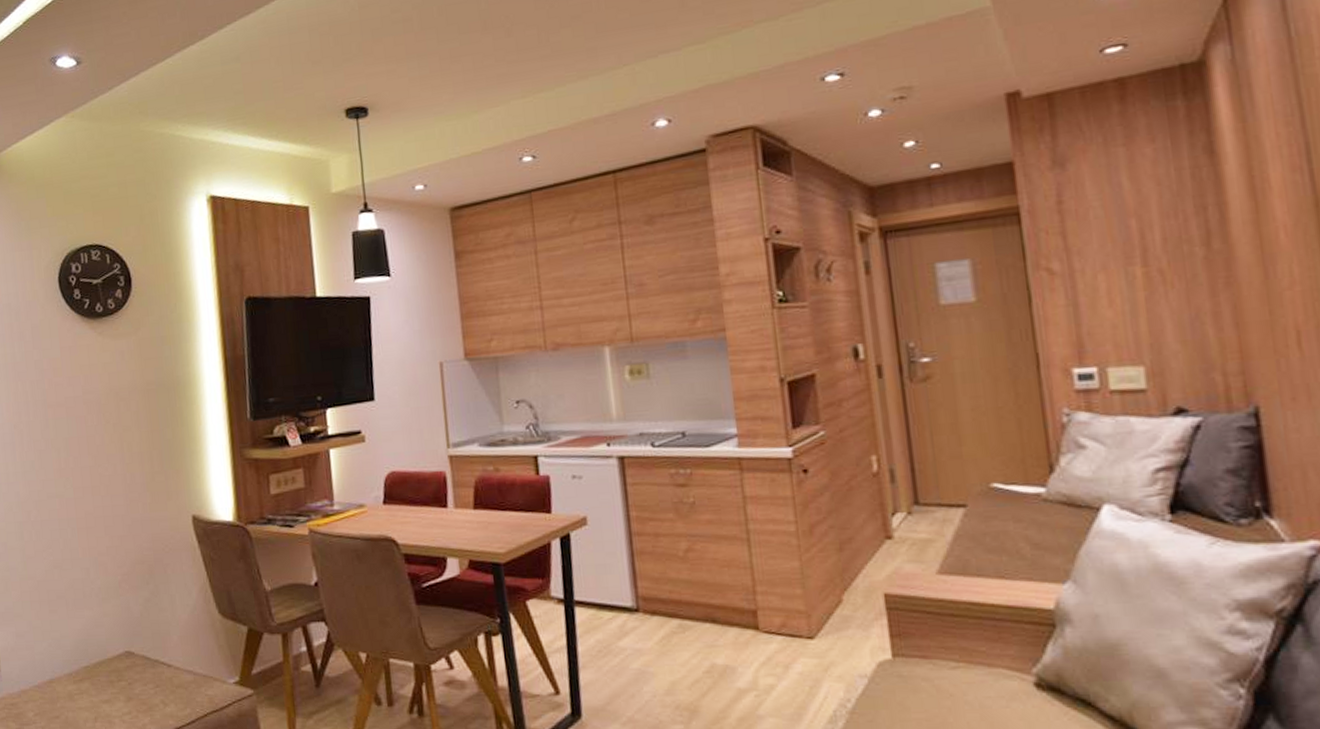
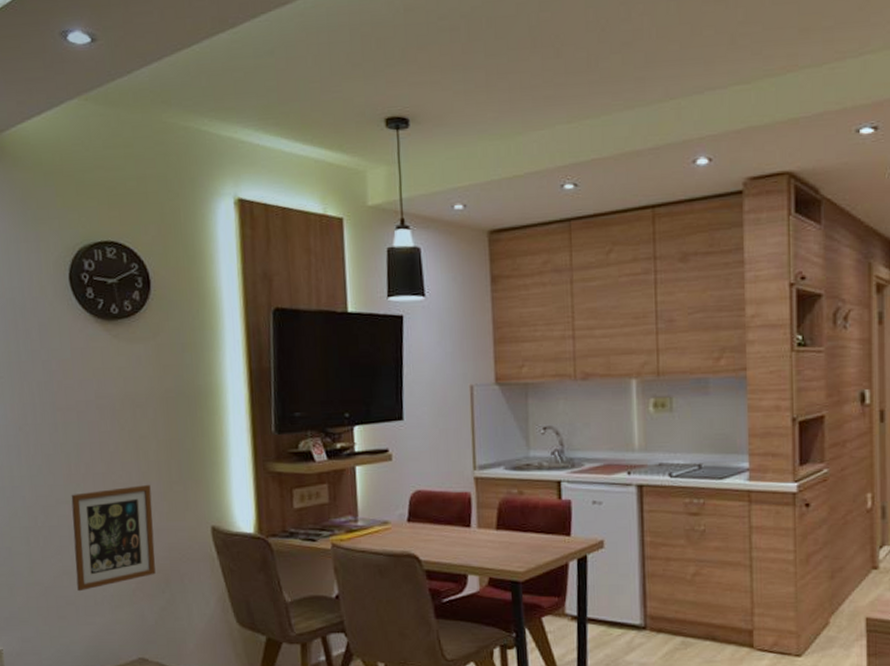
picture frame: none [61,475,140,585] -> present [71,484,156,592]

